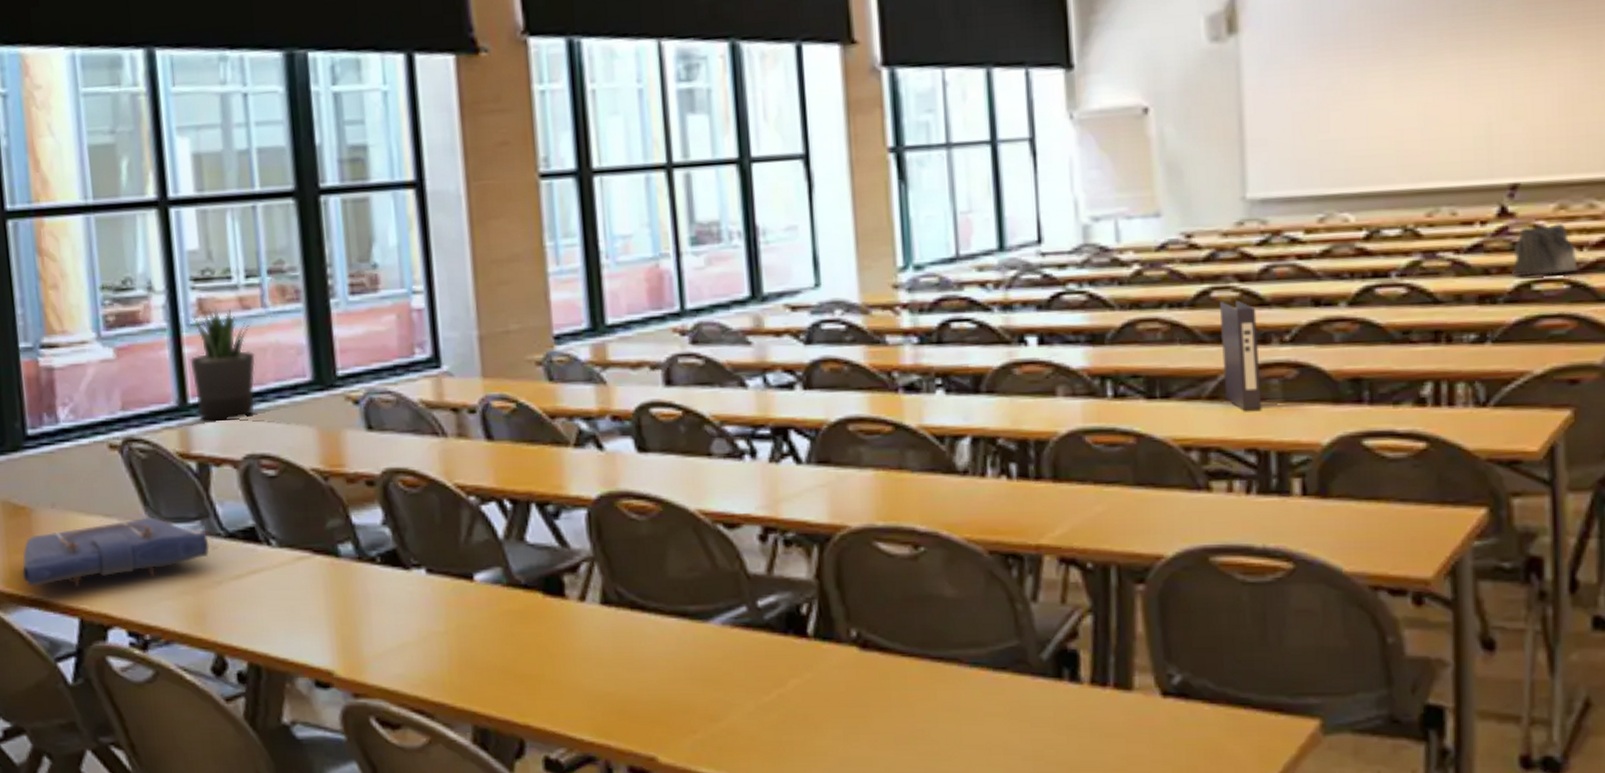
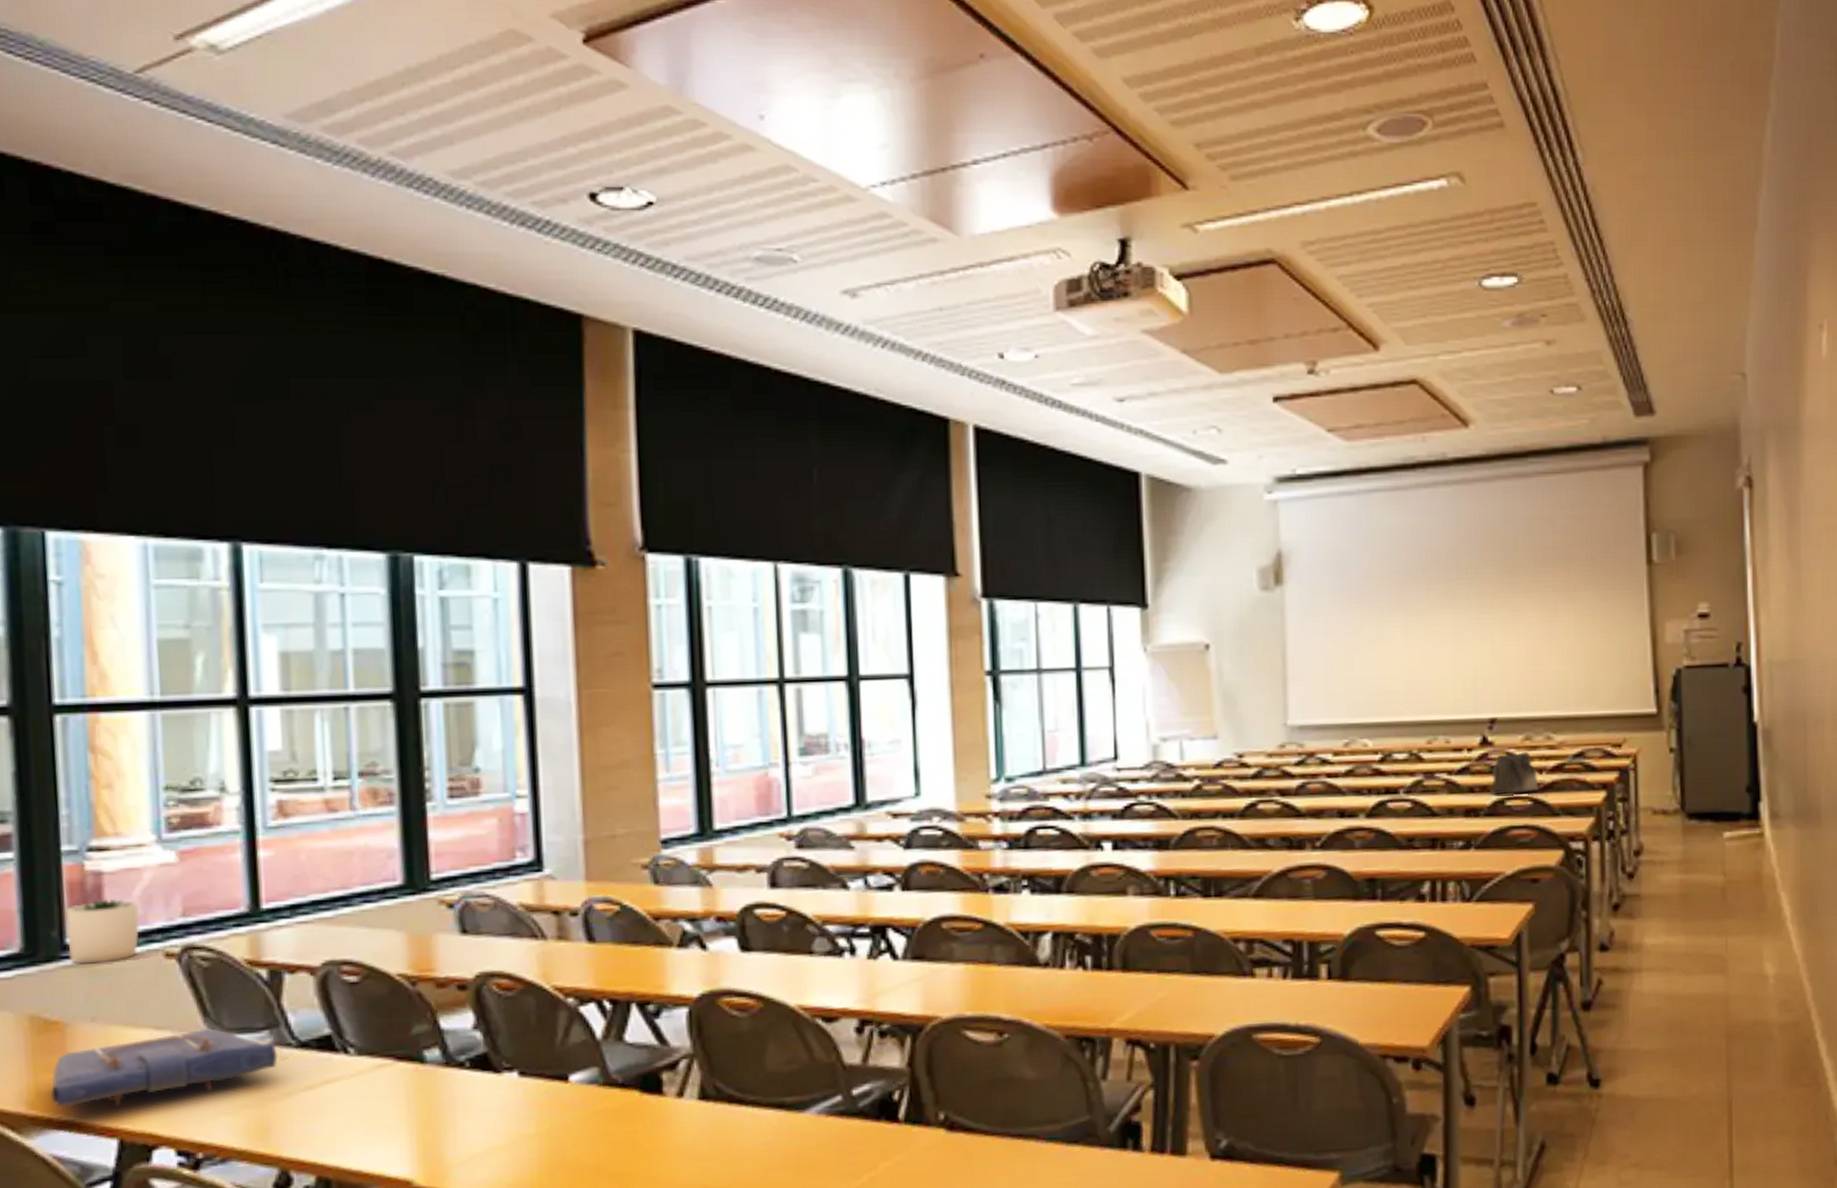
planter: none [25,393,87,454] -> present [65,899,140,964]
planter: present [190,303,256,422] -> none [265,805,341,928]
binder: present [1219,300,1262,412] -> none [1264,811,1297,908]

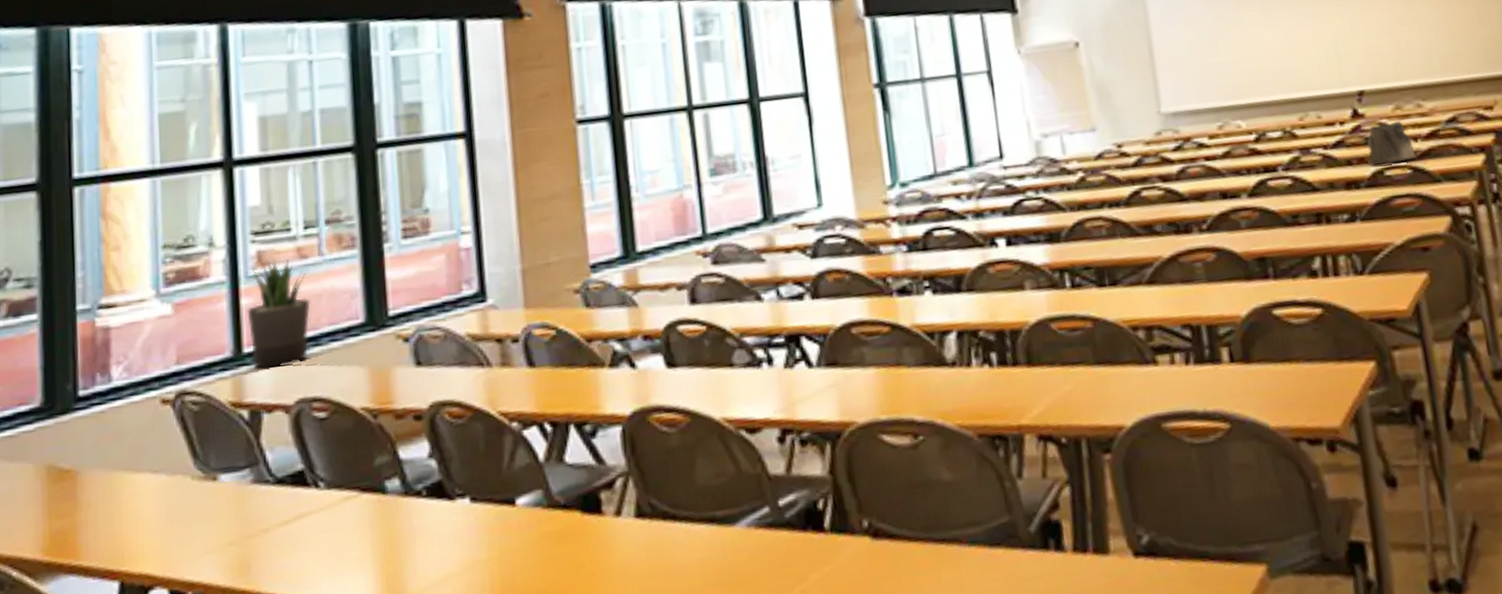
tote bag: present [50,1028,278,1108] -> none [62,469,257,553]
planter: present [65,899,140,964] -> none [78,352,141,414]
planter: none [265,805,341,928] -> present [247,255,311,369]

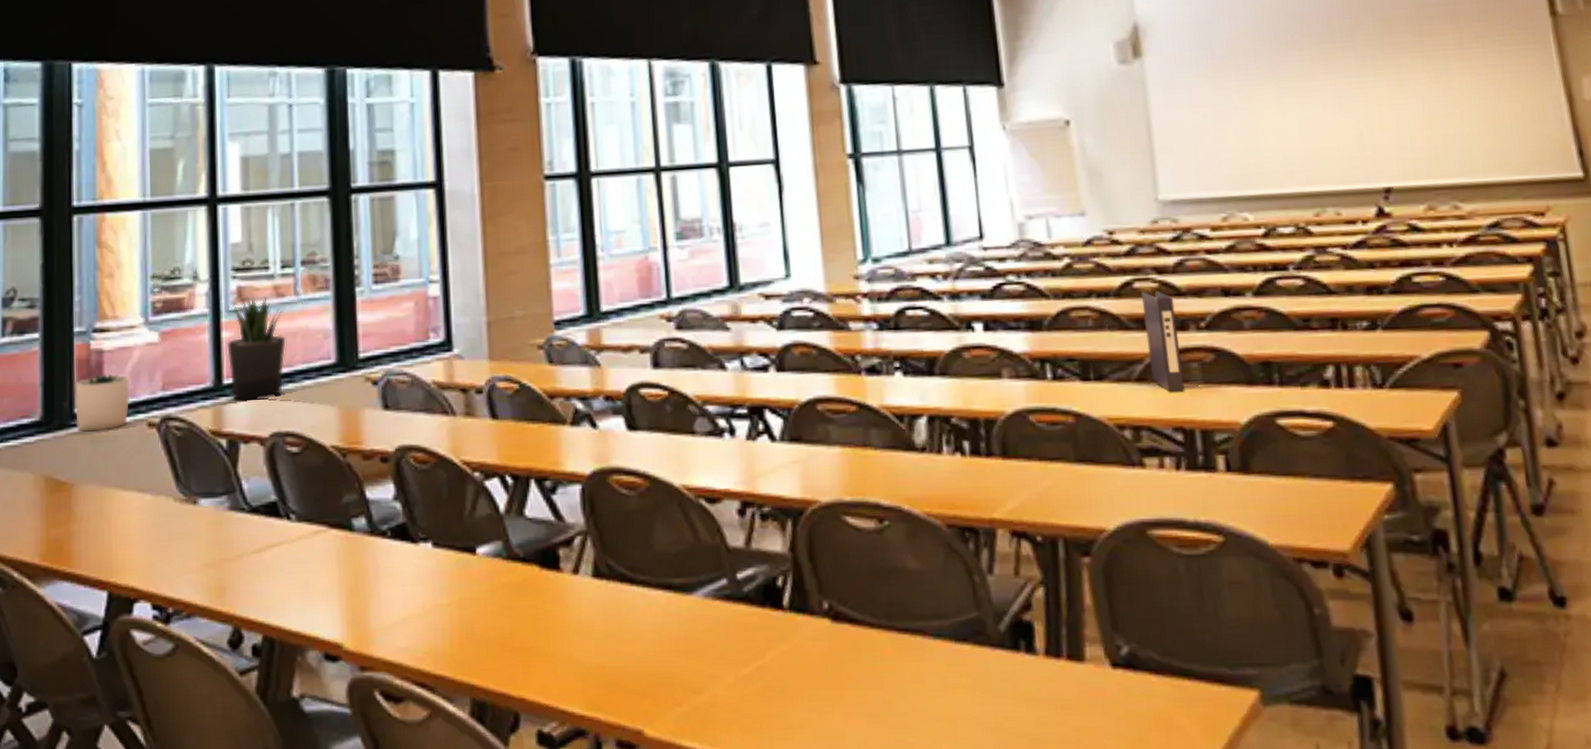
planter: none [78,352,141,414] -> present [74,374,130,432]
binder: none [1148,197,1191,293] -> present [1140,290,1185,393]
saddlebag: present [1367,121,1416,164] -> none [1393,223,1451,269]

